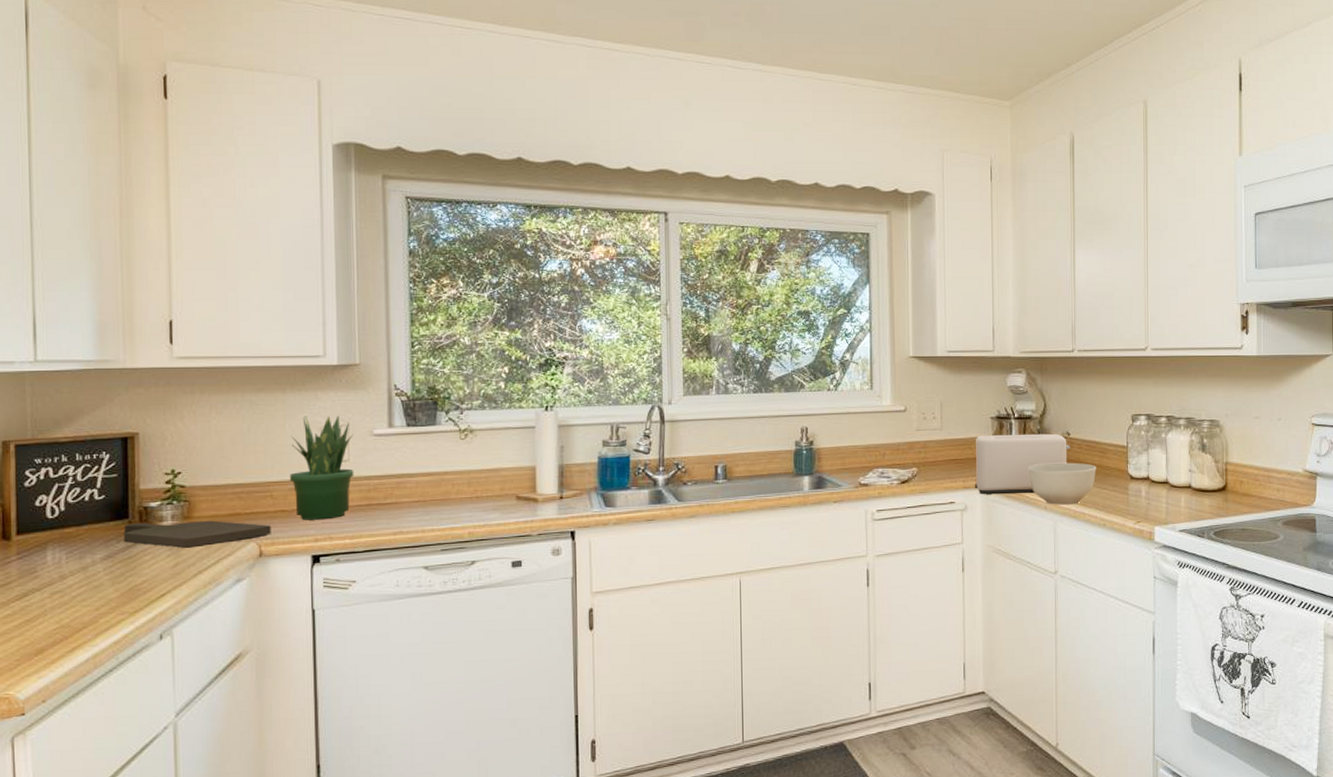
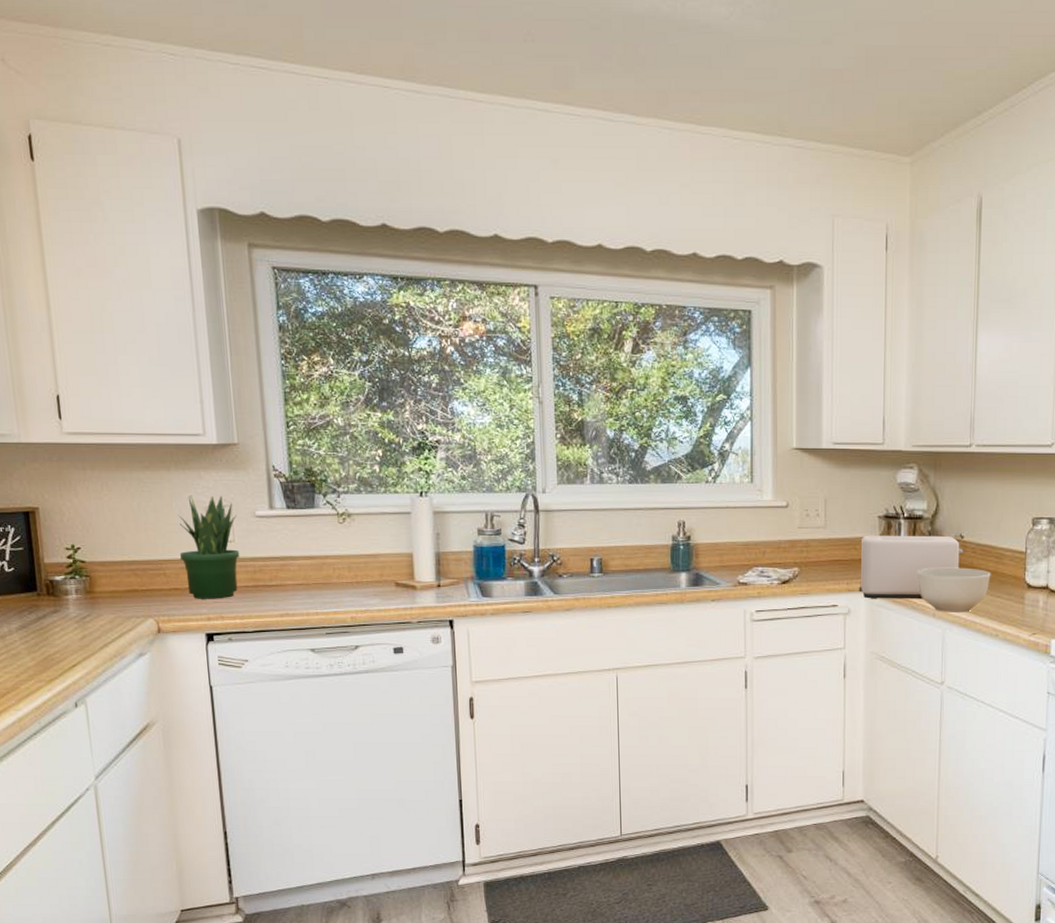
cutting board: present [123,520,271,548] -> none [34,595,167,622]

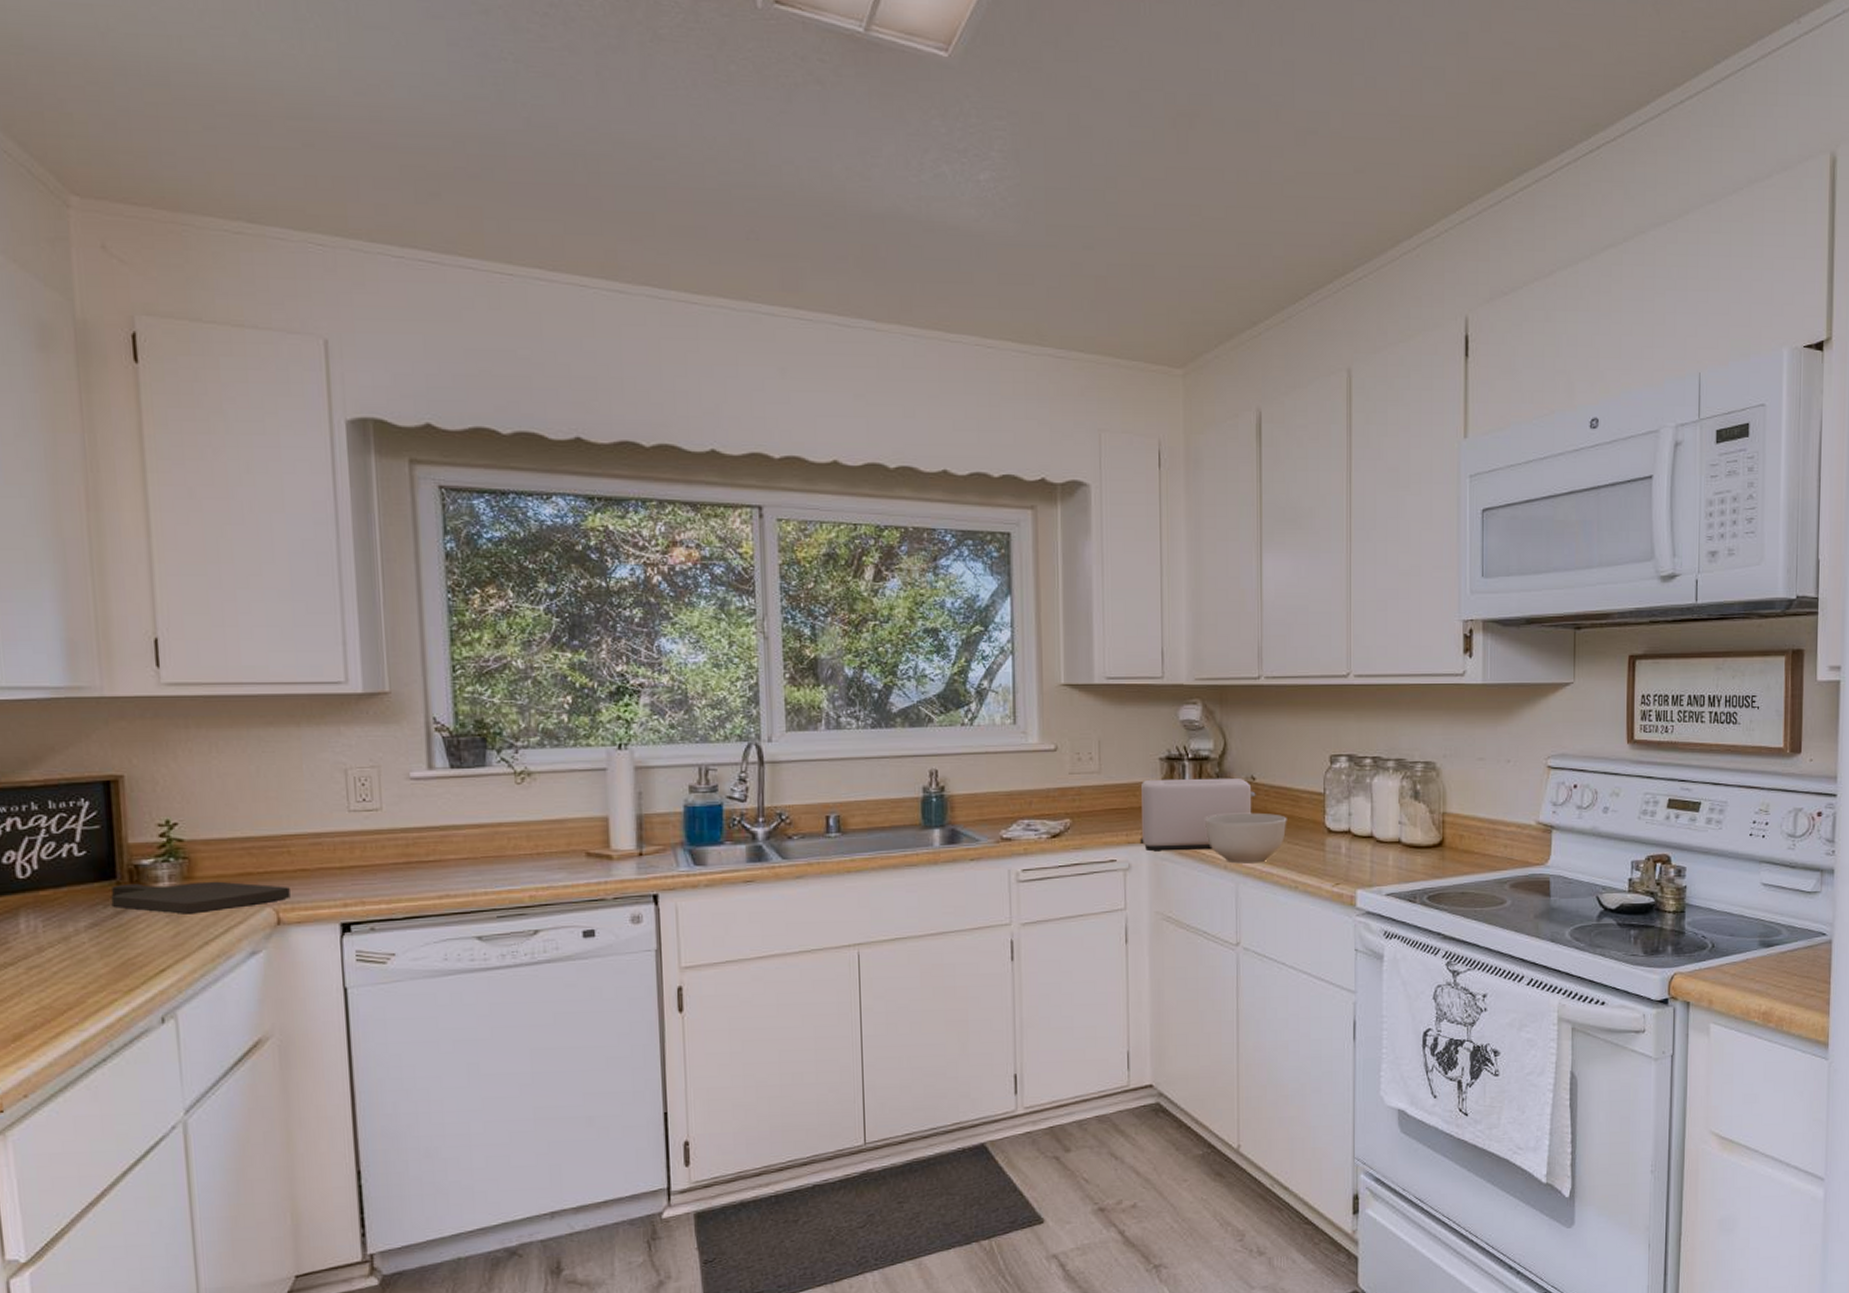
cutting board: none [34,595,167,622] -> present [111,881,290,914]
planter: present [178,495,240,599] -> none [309,755,389,881]

